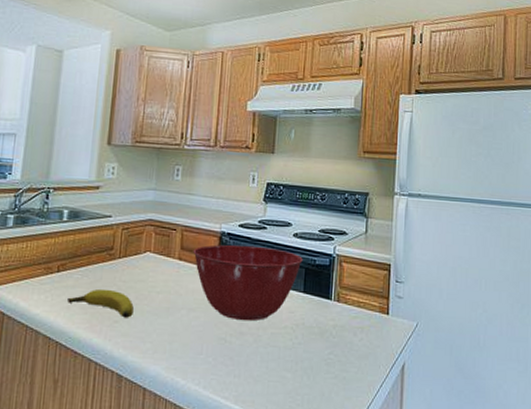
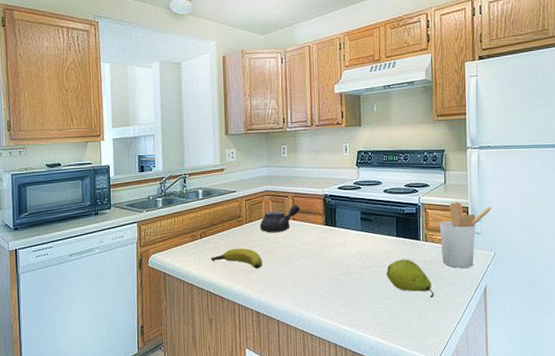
teapot: none [136,240,189,274] -> present [259,204,300,233]
mixing bowl: present [193,244,303,322] -> none [303,203,394,263]
fruit: none [287,321,342,374] -> present [386,259,434,298]
utensil holder: none [355,256,417,339] -> present [440,202,491,268]

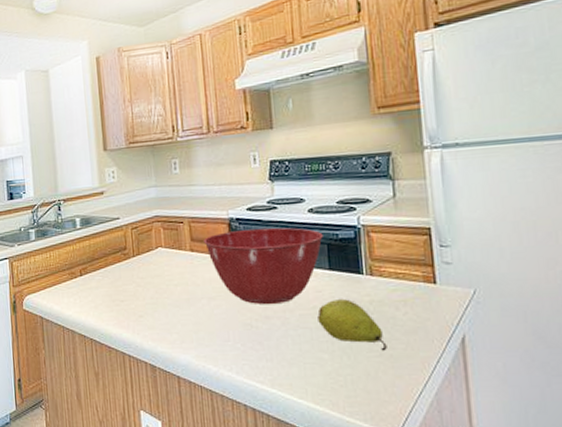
banana: present [211,248,262,269] -> none [94,286,156,312]
teapot: present [259,204,300,233] -> none [150,231,199,268]
mixing bowl: none [303,203,394,263] -> present [203,227,323,305]
utensil holder: present [440,202,491,268] -> none [390,221,466,311]

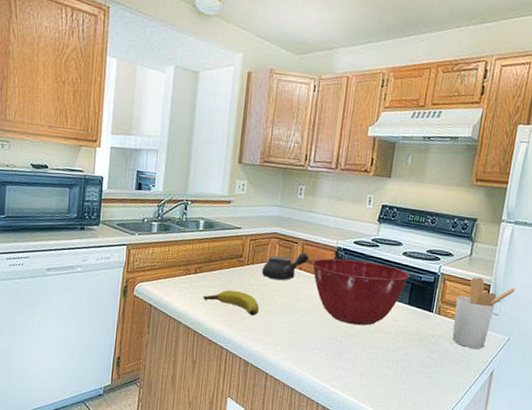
banana: none [94,286,156,312] -> present [203,289,259,316]
teapot: none [150,231,199,268] -> present [261,252,309,281]
fruit: present [318,299,387,351] -> none [390,329,437,375]
utensil holder: none [390,221,466,311] -> present [452,277,515,349]

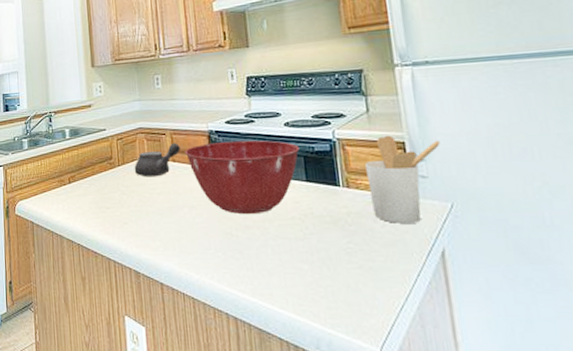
banana: present [203,289,259,316] -> none [81,194,139,219]

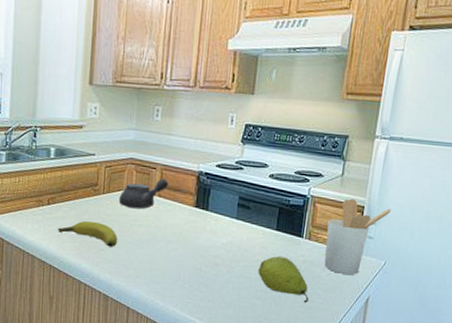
banana: none [81,194,139,219] -> present [58,220,117,247]
mixing bowl: present [184,140,300,215] -> none [172,183,278,254]
fruit: none [296,211,367,263] -> present [258,256,309,303]

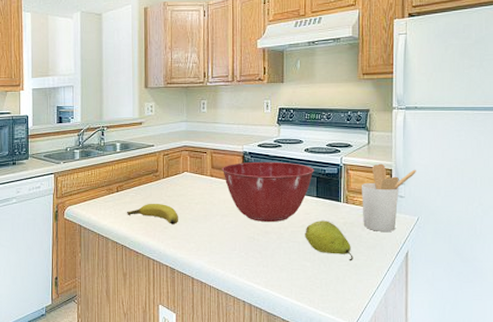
teapot: present [118,178,168,210] -> none [177,160,218,189]
mixing bowl: none [172,183,278,254] -> present [222,161,314,223]

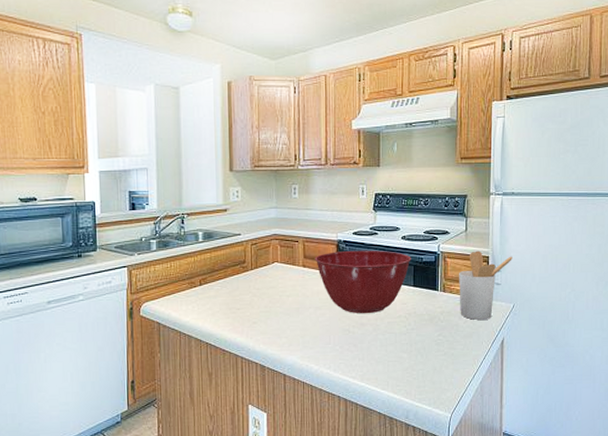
banana: present [127,203,178,225] -> none [212,296,268,319]
fruit: present [305,221,353,261] -> none [402,310,450,351]

